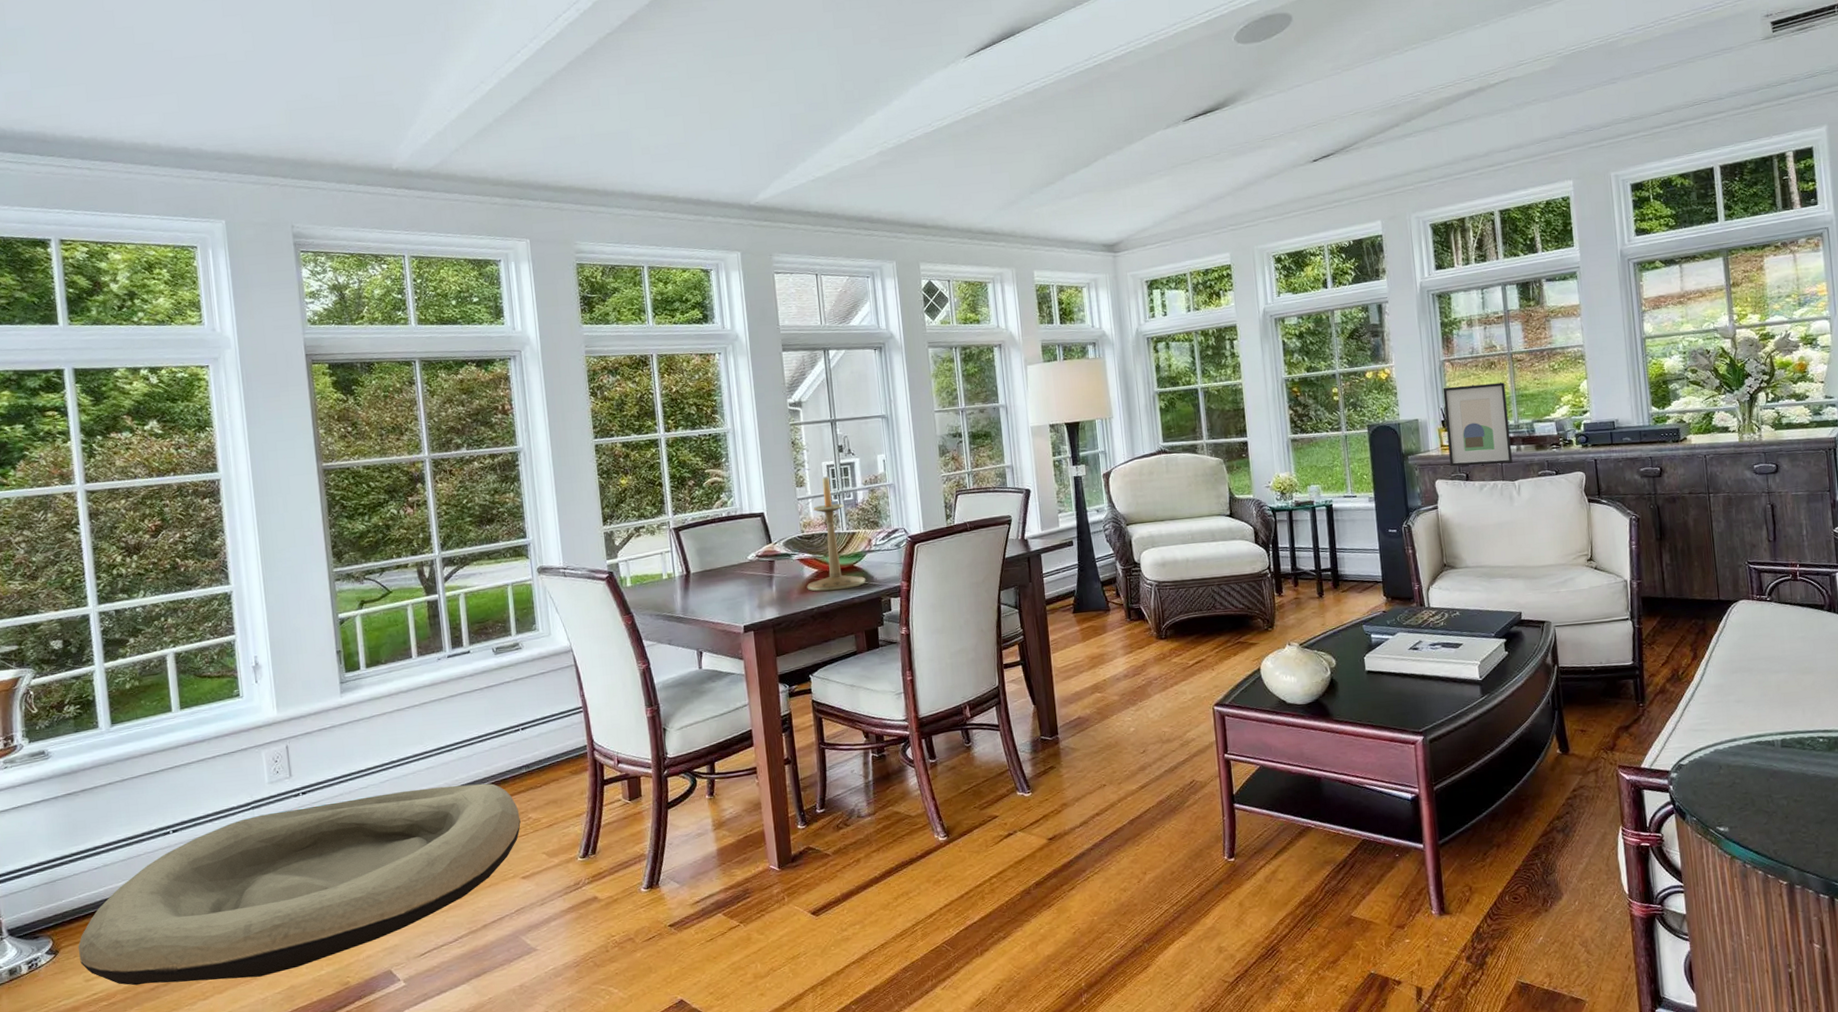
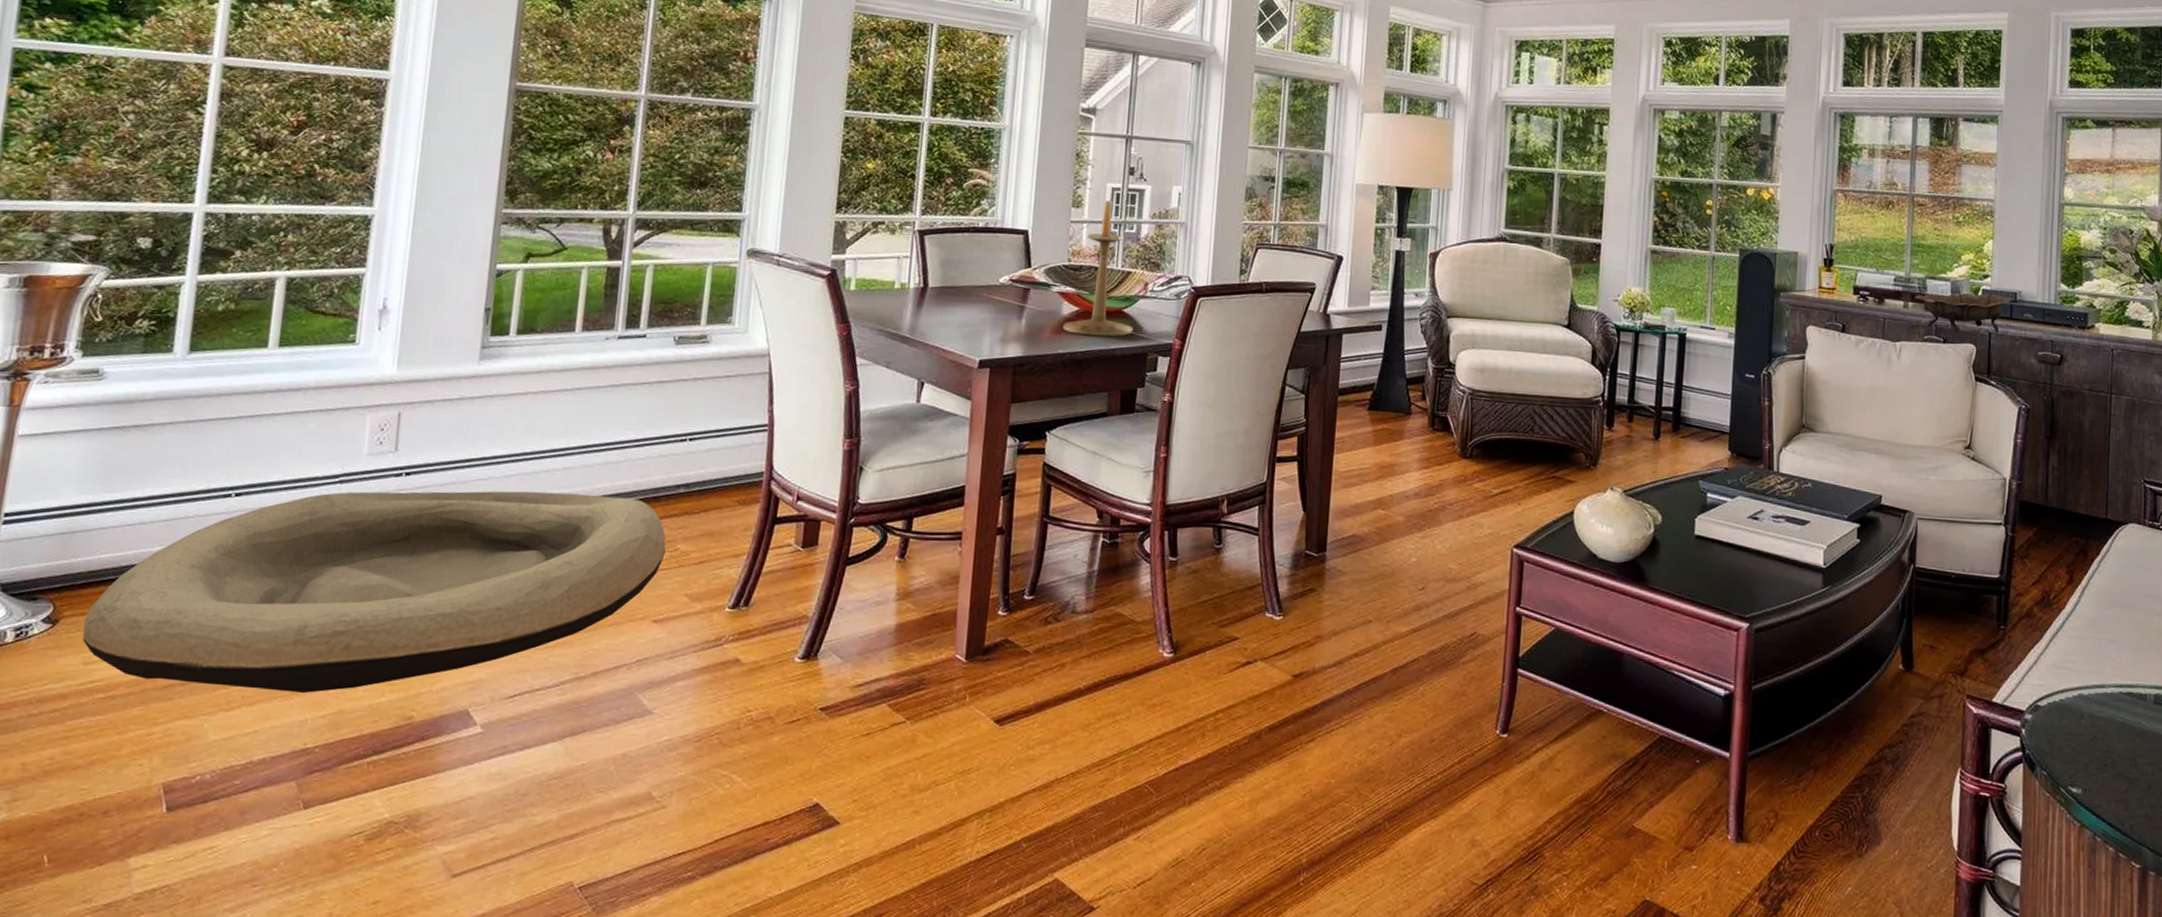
picture frame: present [1443,381,1513,467] -> none [1826,221,1902,321]
decorative bowl: none [1525,424,1612,465] -> present [1915,293,2013,334]

